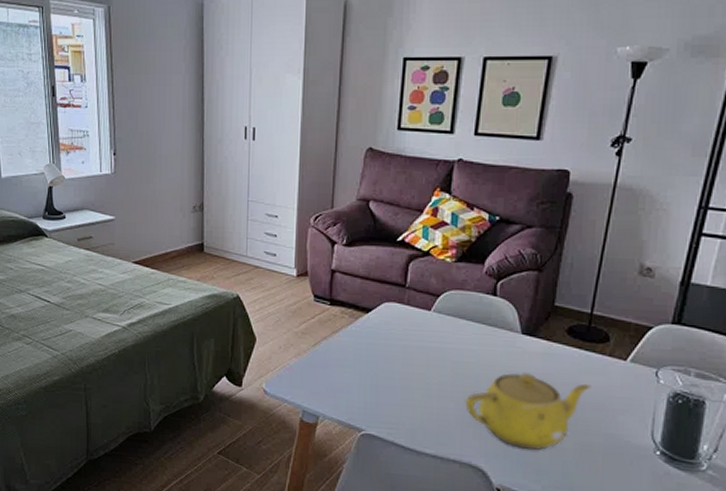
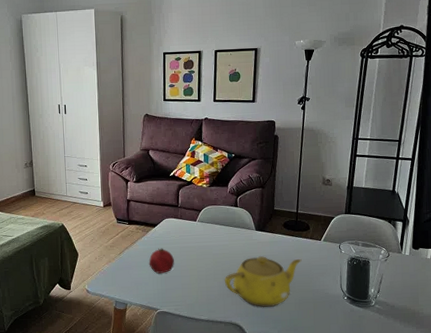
fruit: none [355,343,393,380] -> present [149,248,174,274]

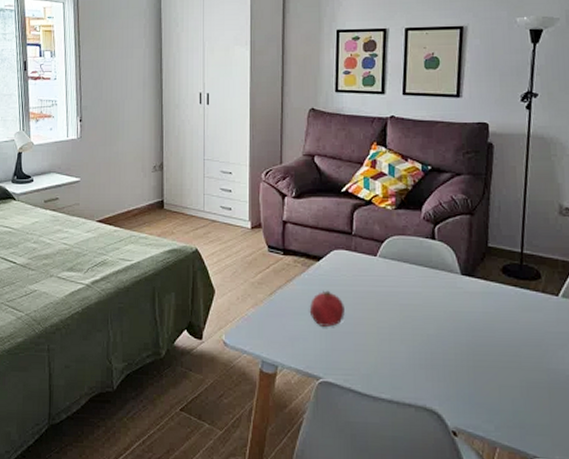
teapot: present [224,255,302,308] -> none [415,311,530,390]

